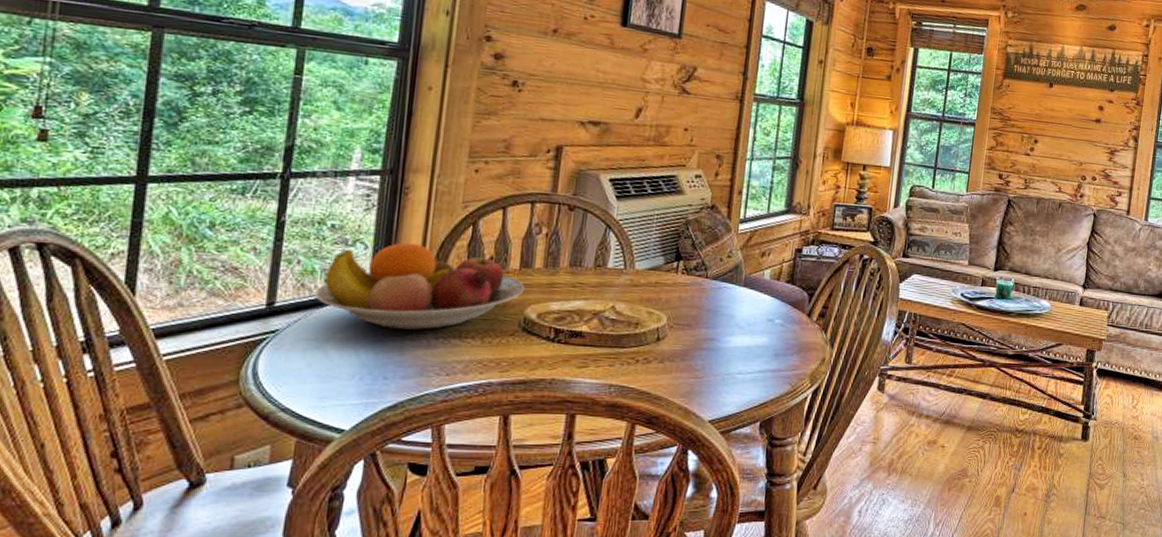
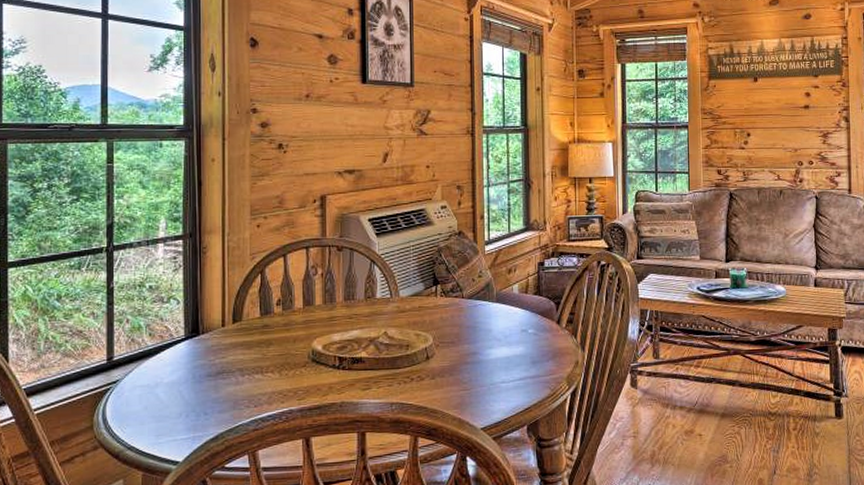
fruit bowl: present [314,242,525,330] -> none [143,294,310,371]

